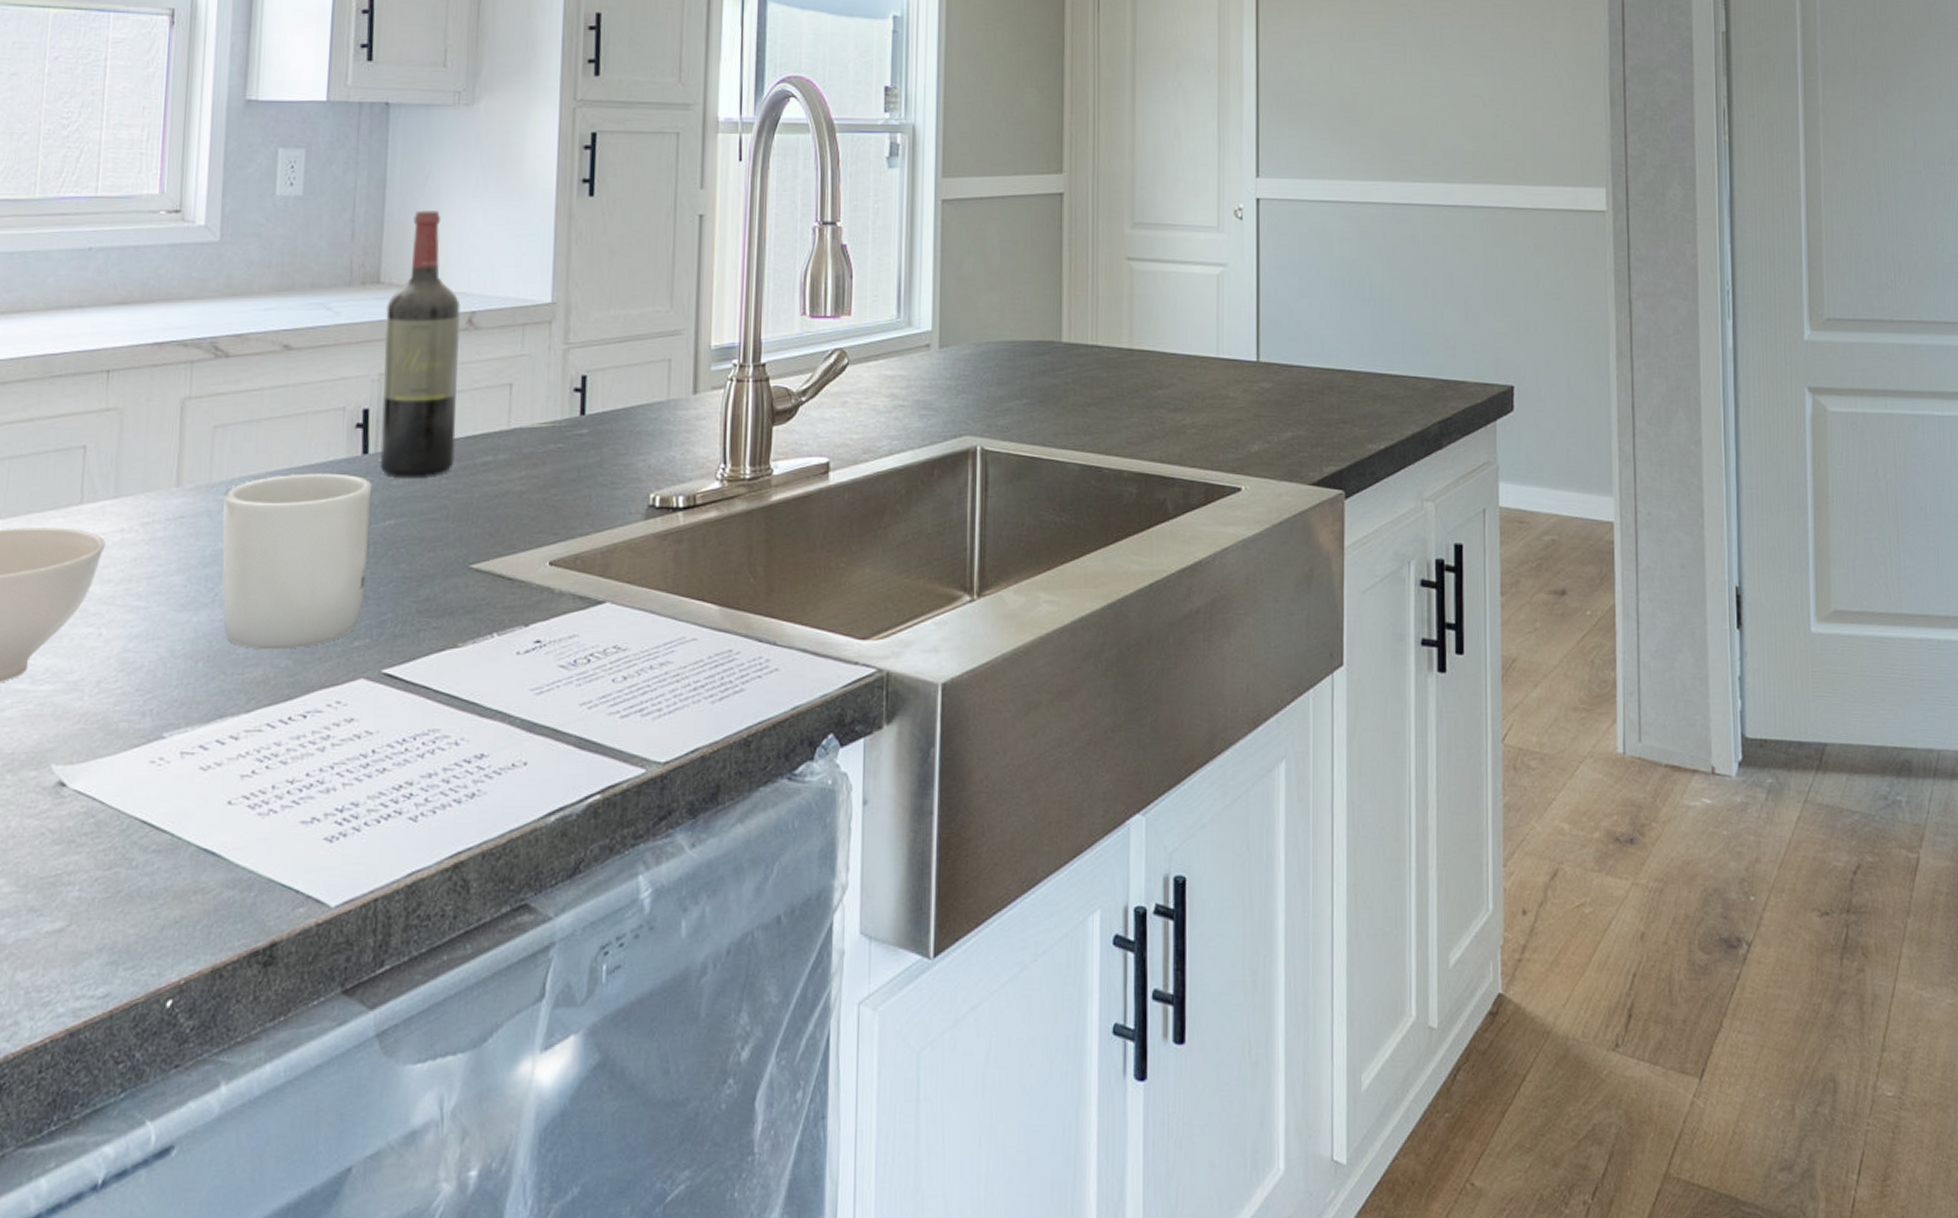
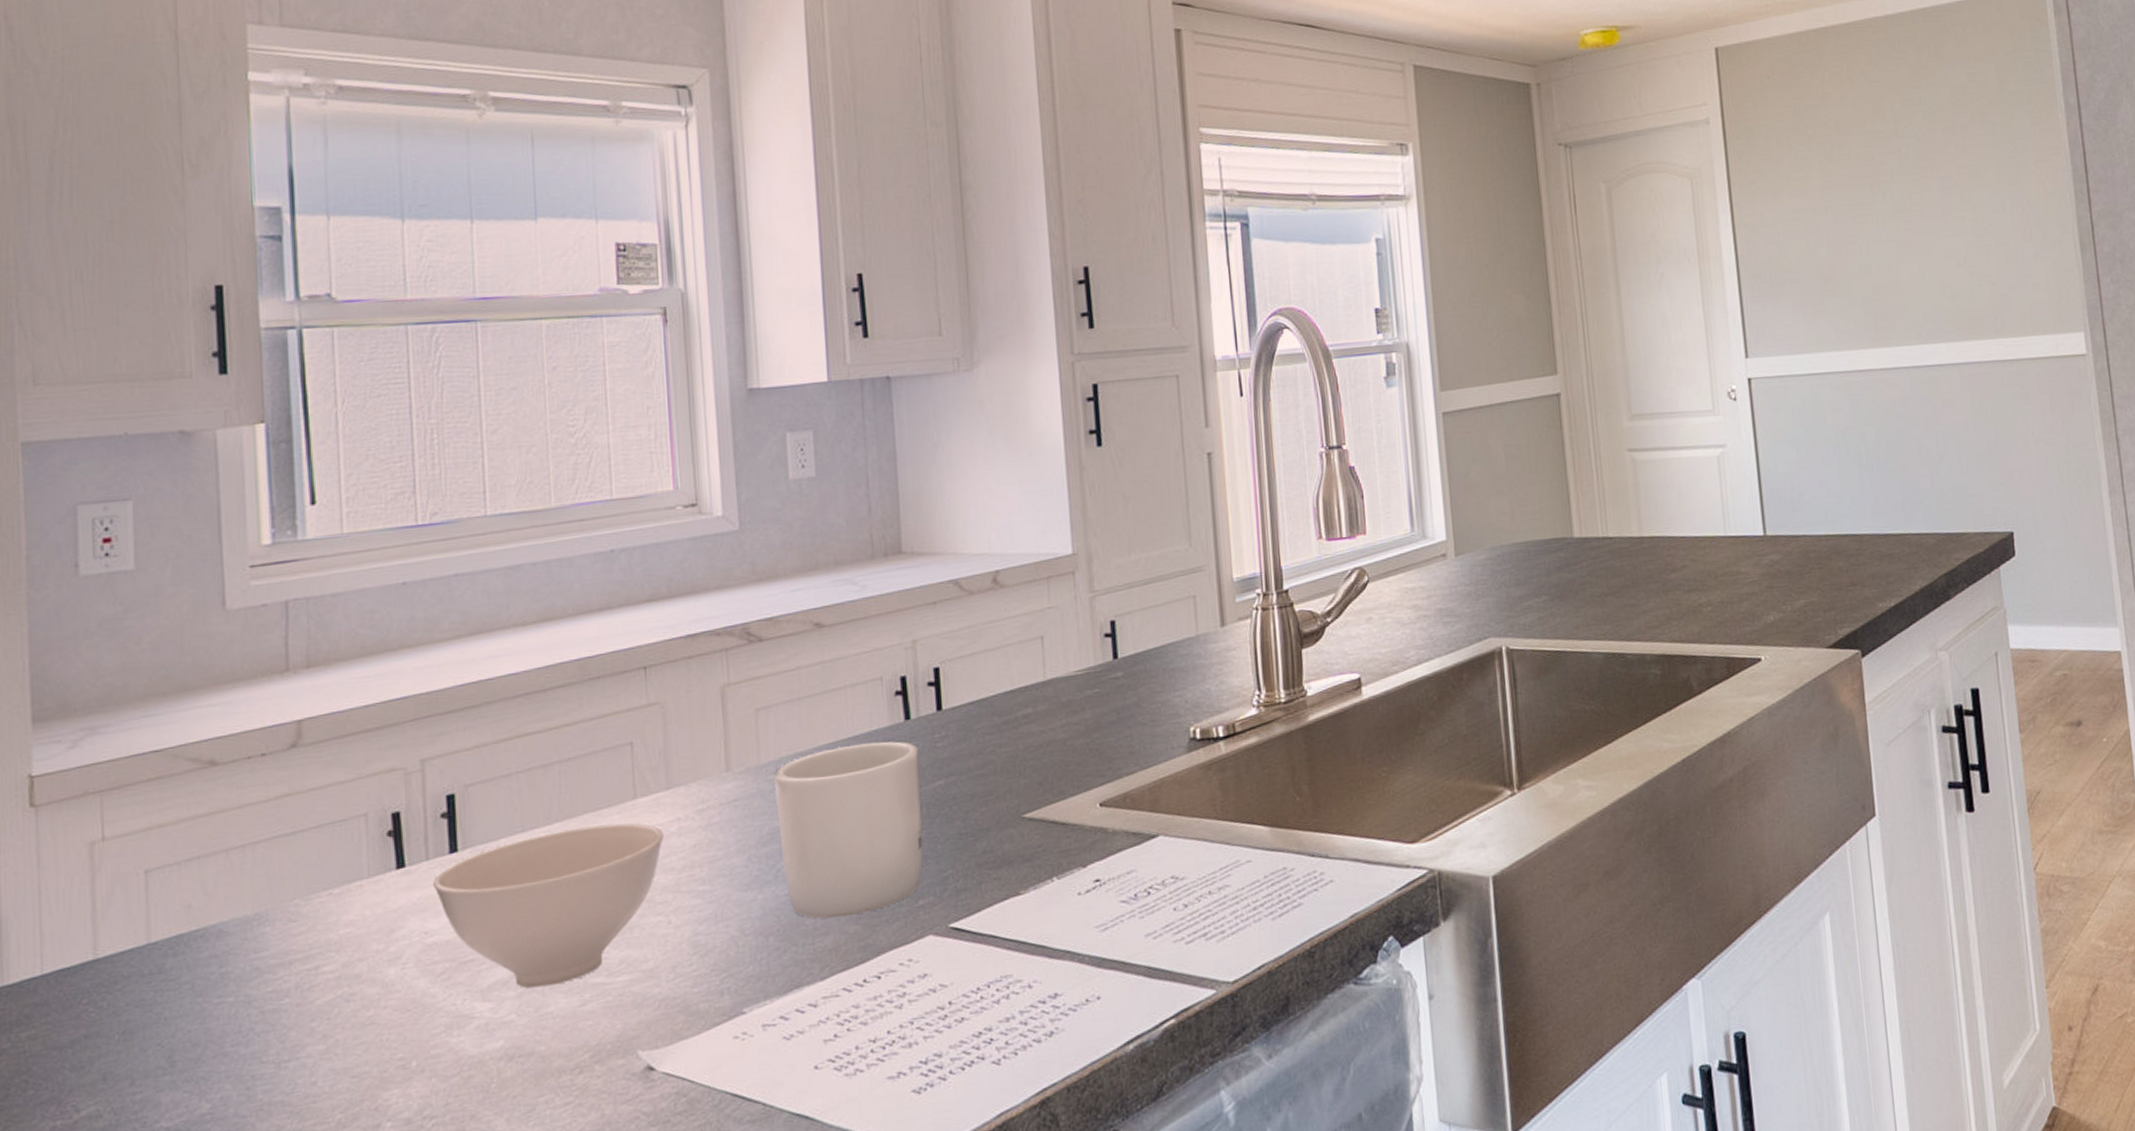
wine bottle: present [379,209,461,477] -> none [911,475,996,738]

